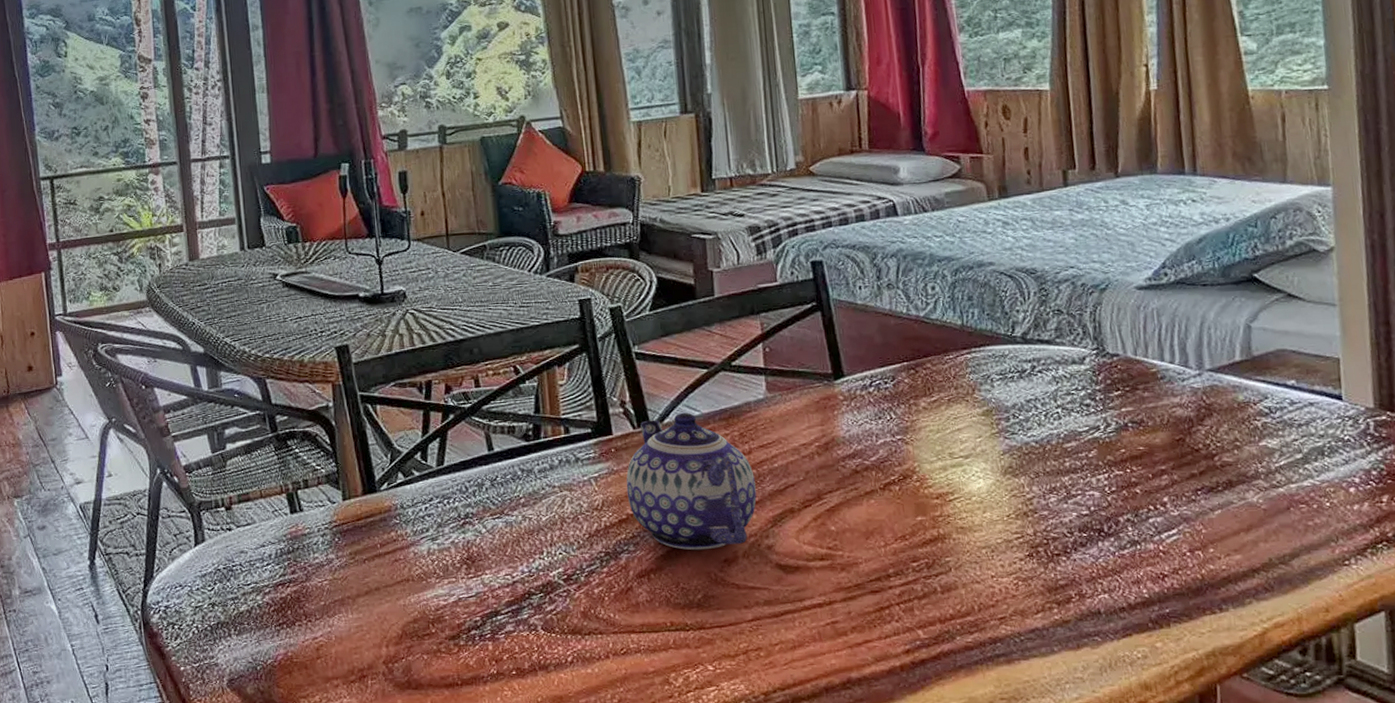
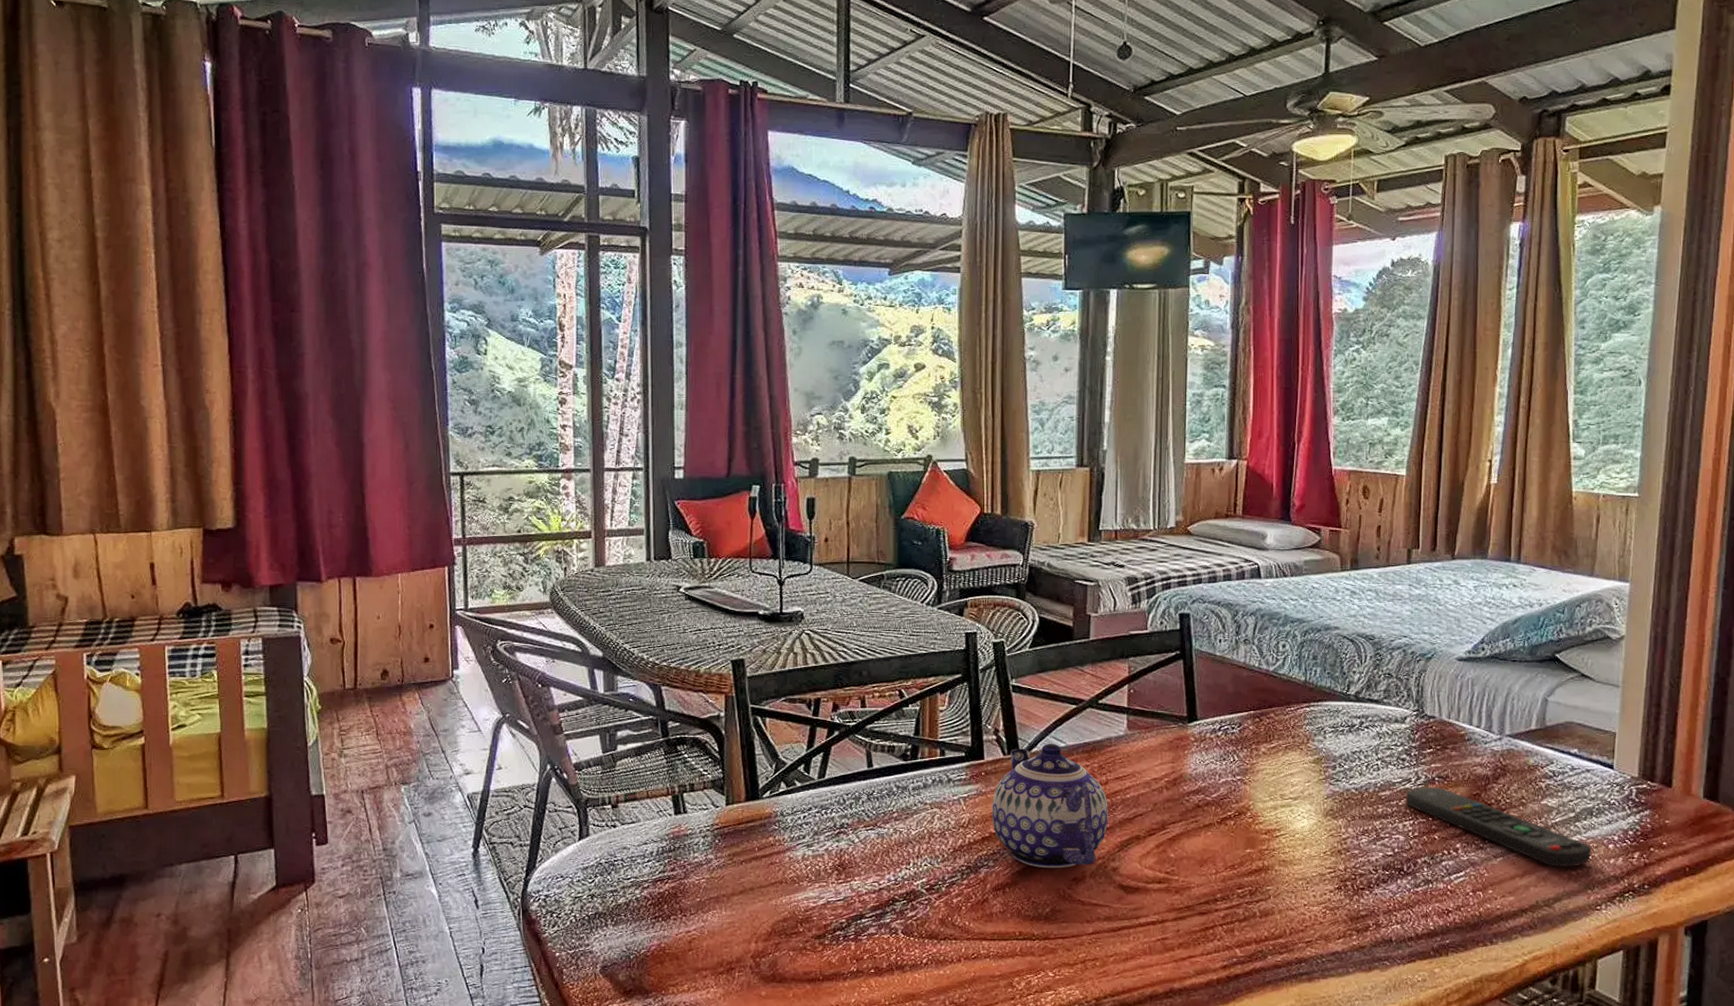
remote control: none [1095,433,1329,519] -> present [1405,786,1592,868]

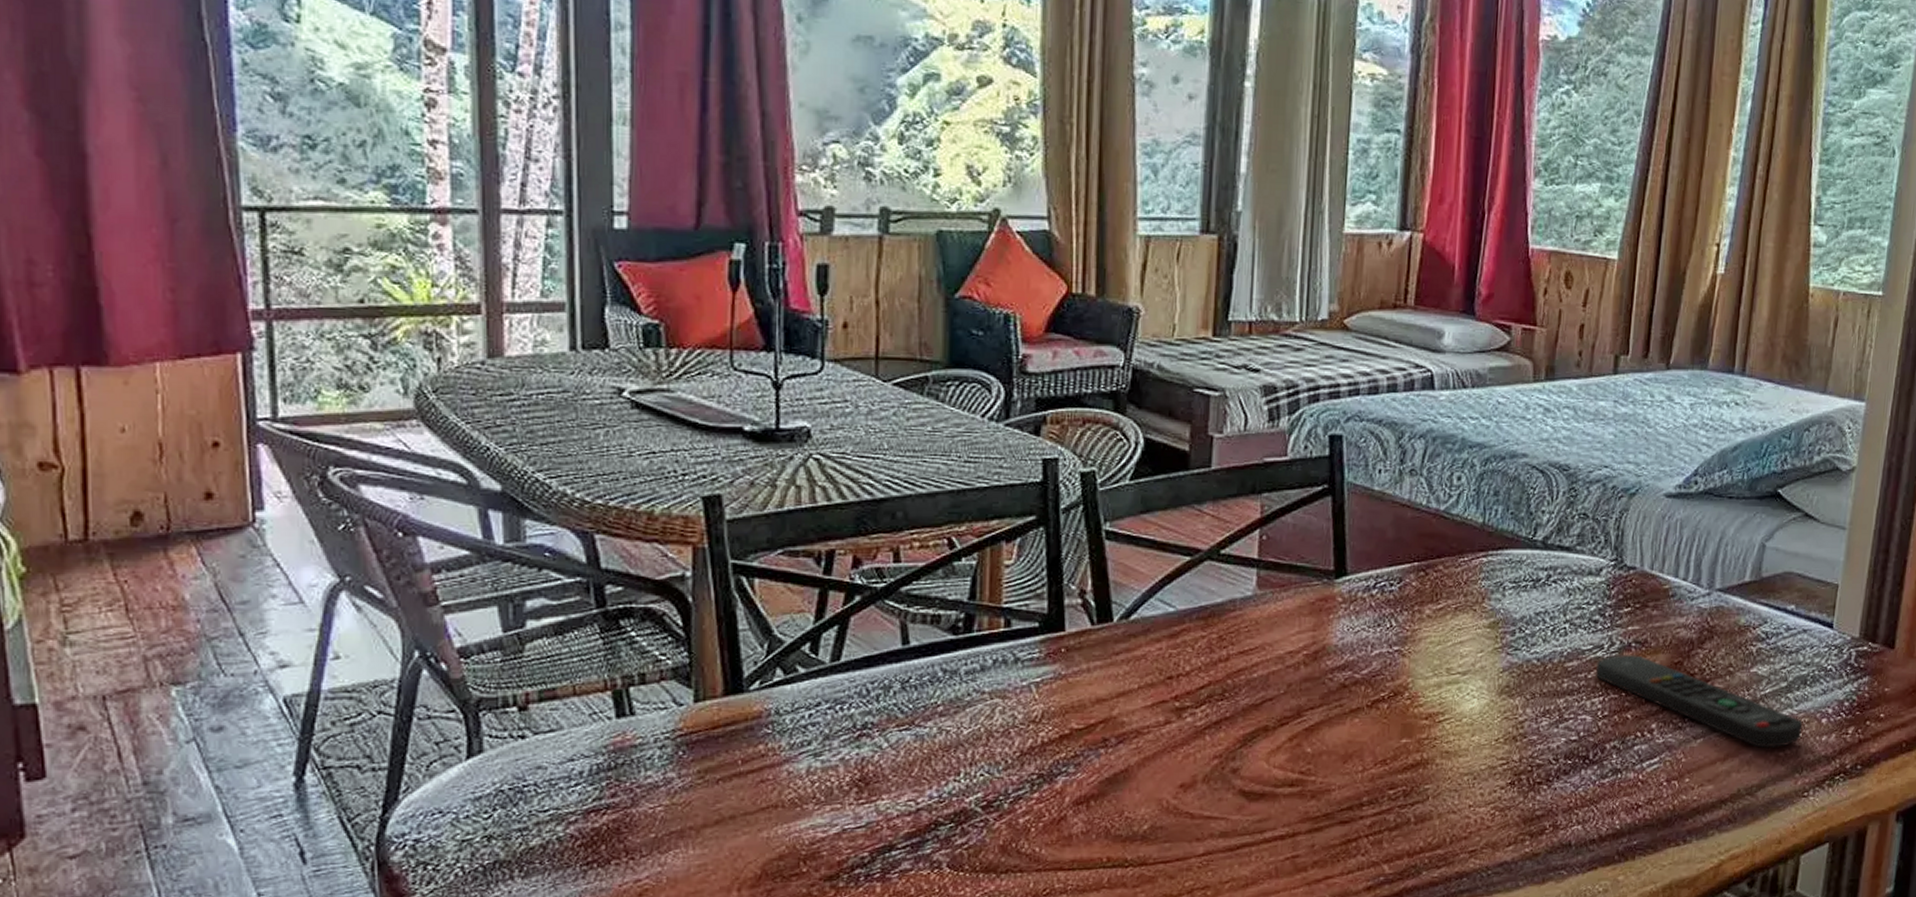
teapot: present [992,743,1108,869] -> none [1073,607,1229,773]

